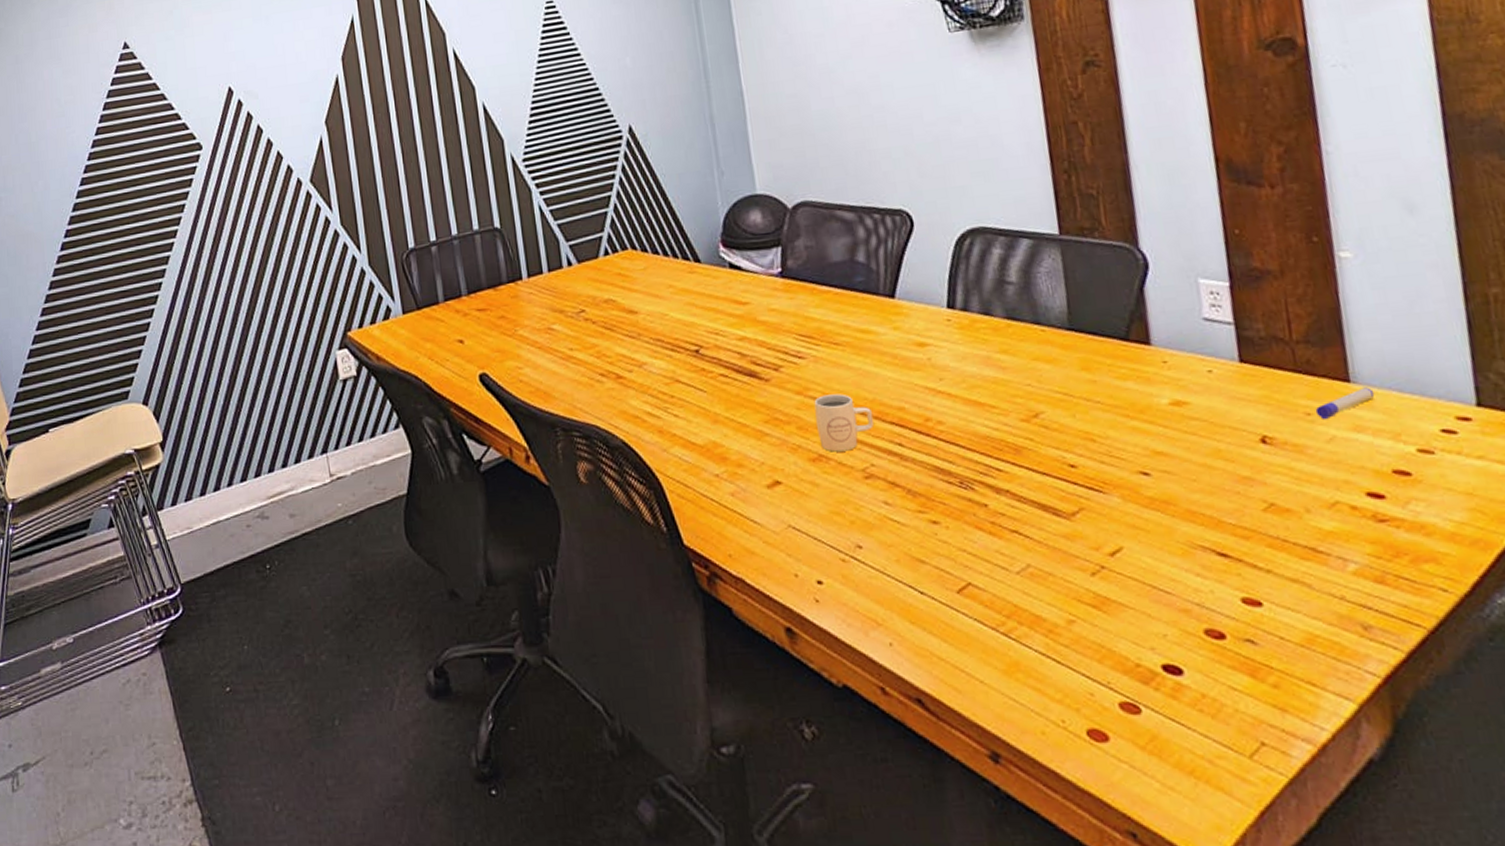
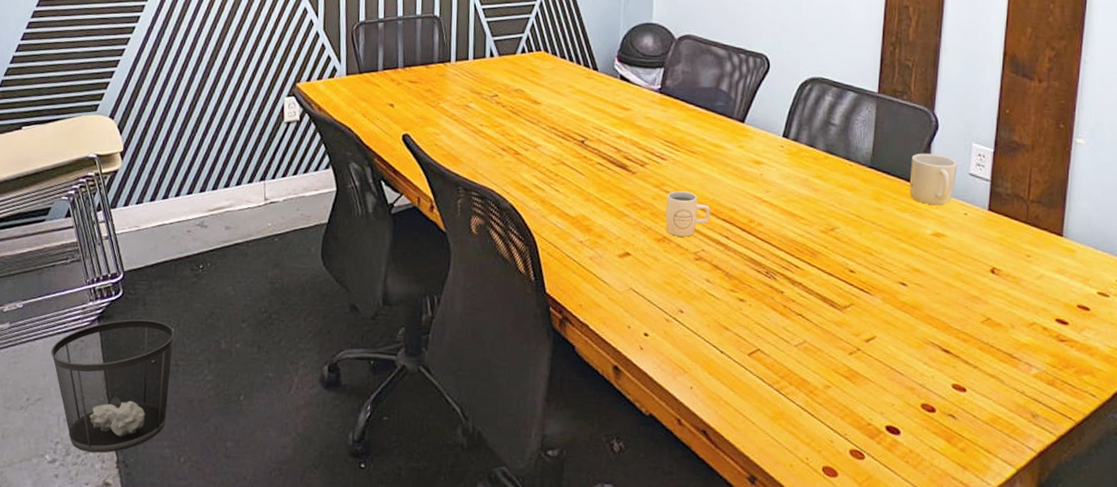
waste bin: none [110,638,252,811] -> present [50,319,175,453]
mug: none [1121,299,1187,367] -> present [909,153,958,206]
marker pen: present [1315,387,1375,420] -> none [1034,242,1078,262]

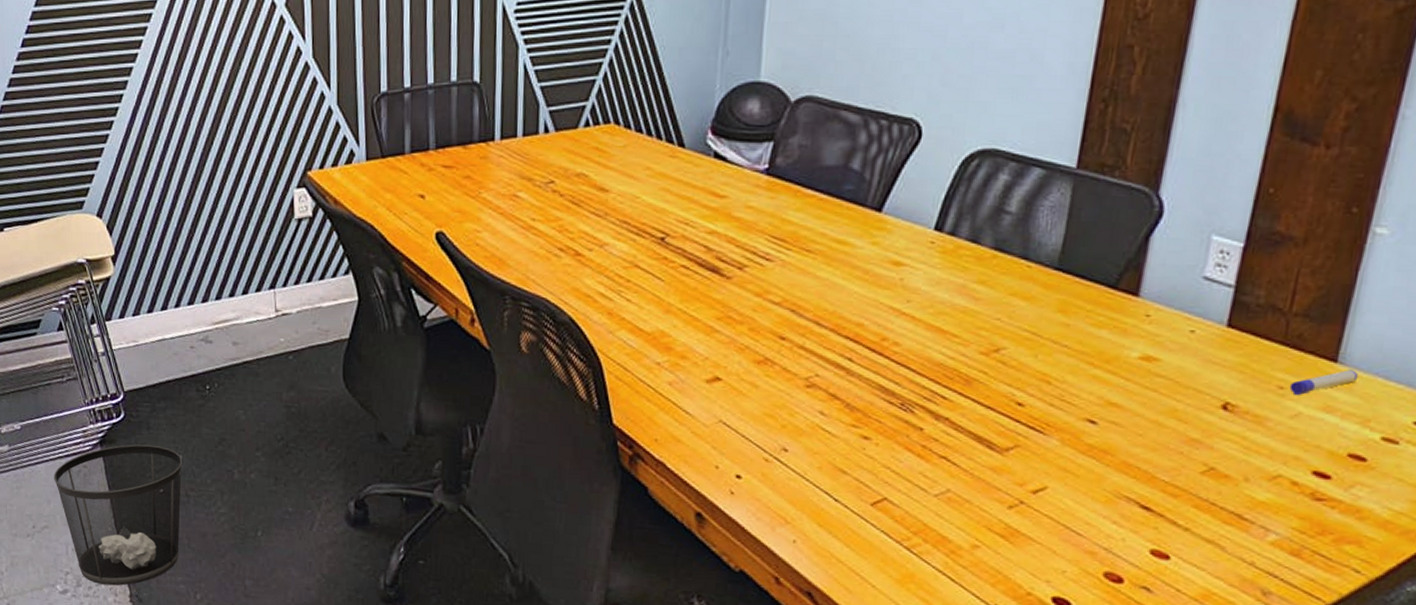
mug: present [665,191,711,237] -> none [768,300,830,358]
mug: present [909,153,958,206] -> none [1111,249,1188,320]
marker pen: none [1034,242,1078,262] -> present [1289,369,1359,396]

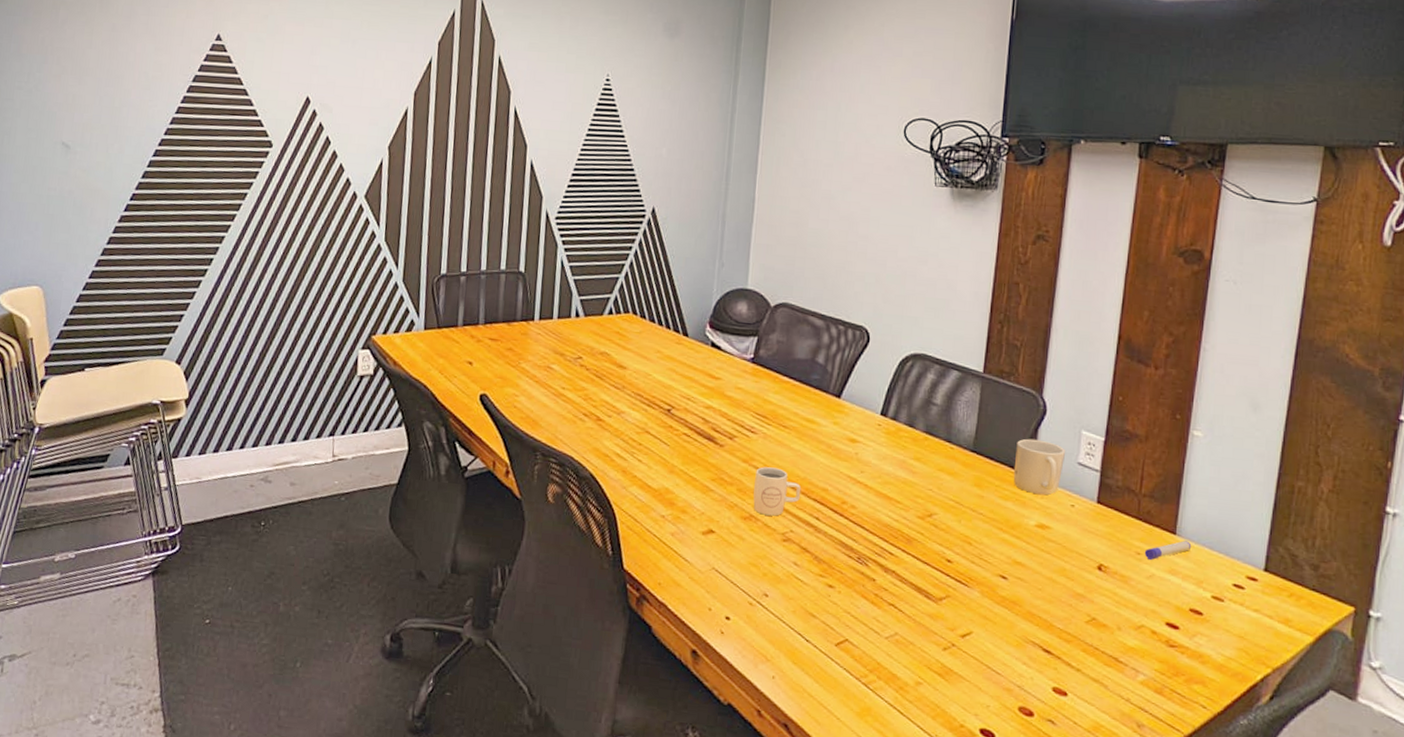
waste bin: present [53,444,183,586] -> none [101,575,232,716]
mug: none [768,300,830,358] -> present [752,466,802,516]
mug: none [1111,249,1188,320] -> present [1013,438,1066,496]

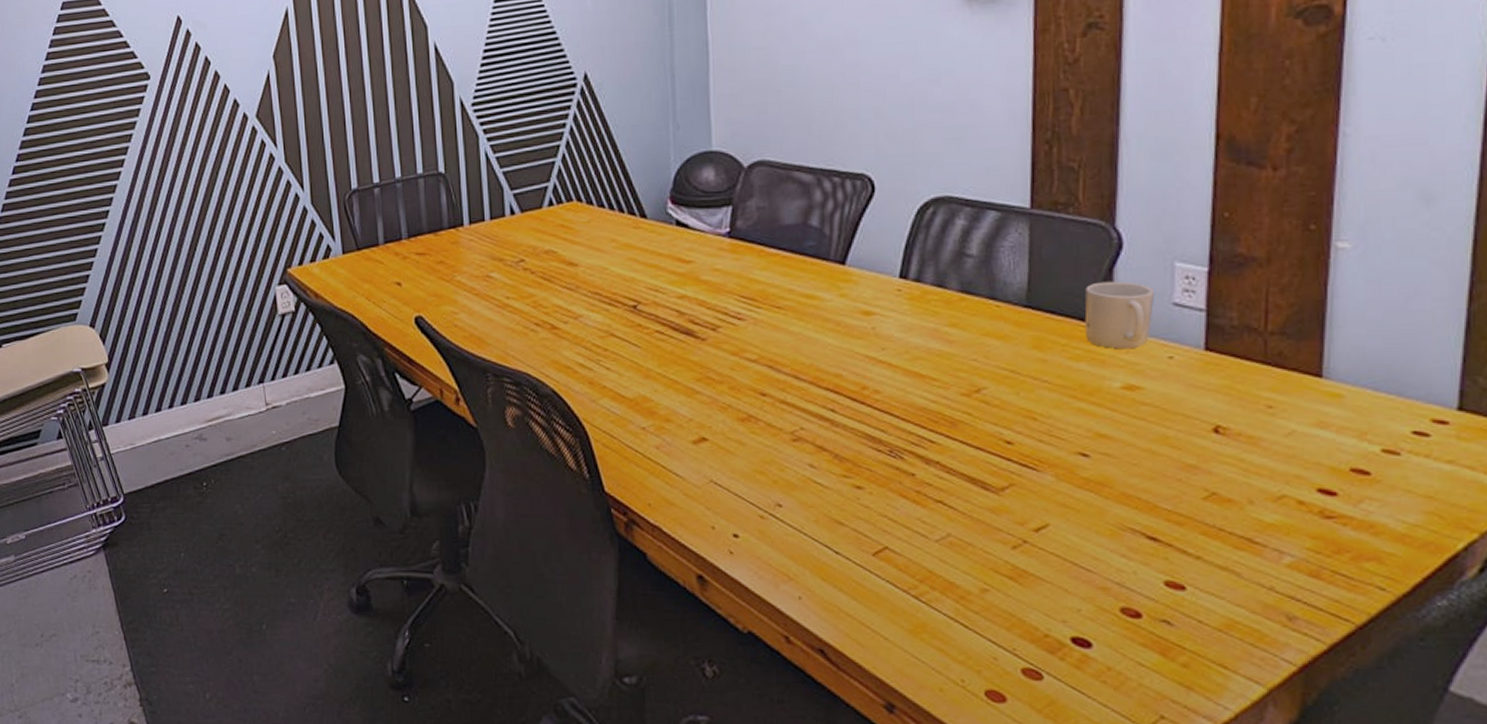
mug: present [752,466,802,516] -> none [748,357,809,414]
marker pen: present [1144,540,1192,561] -> none [1278,384,1347,414]

